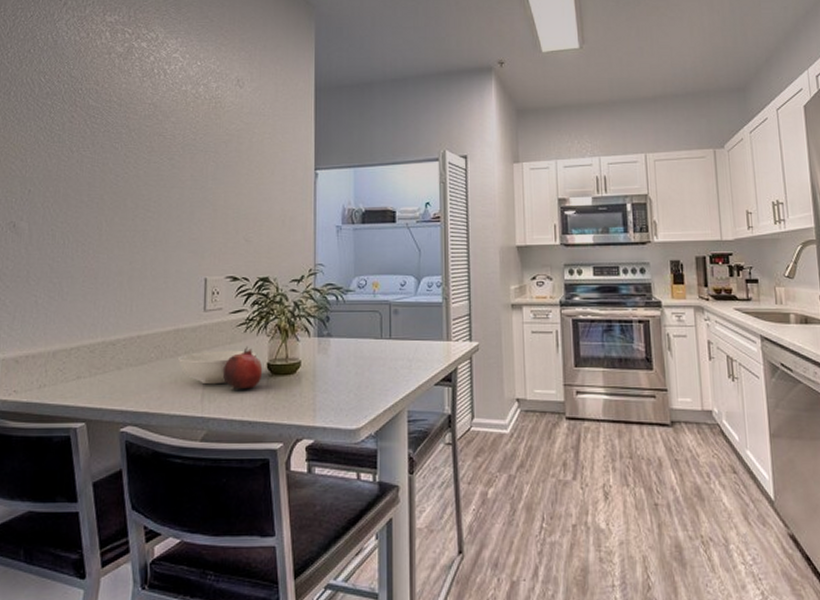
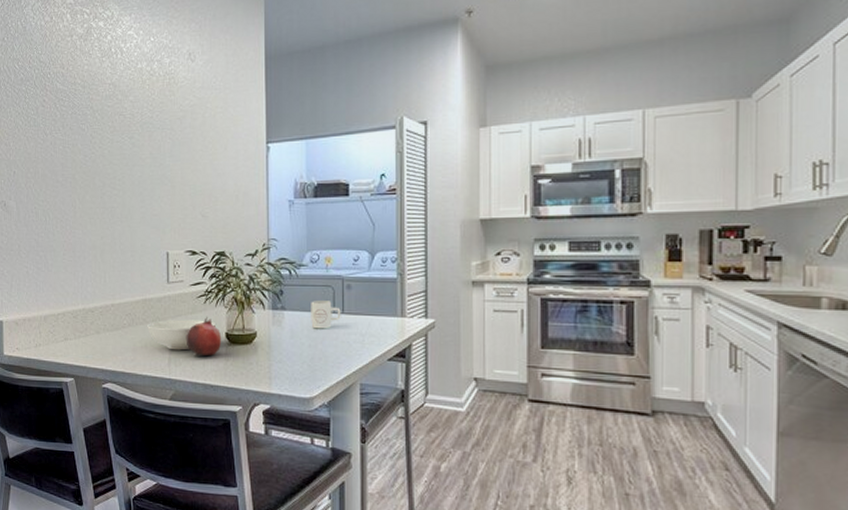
mug: none [358,326,388,356] -> present [311,301,341,329]

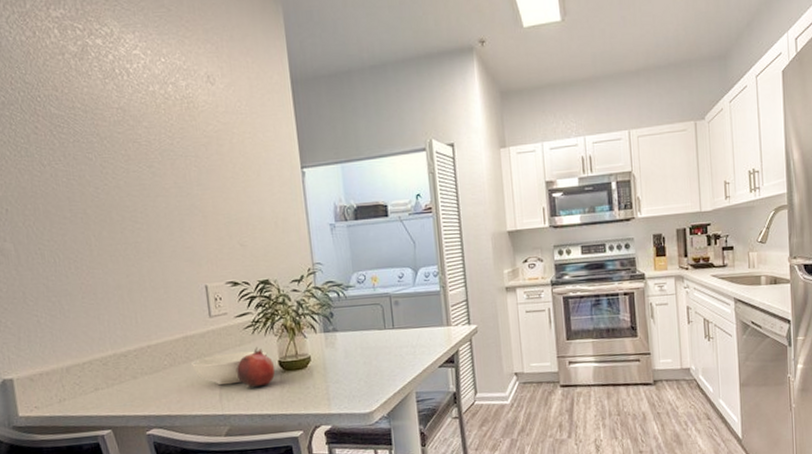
mug: present [311,301,341,329] -> none [362,318,392,347]

